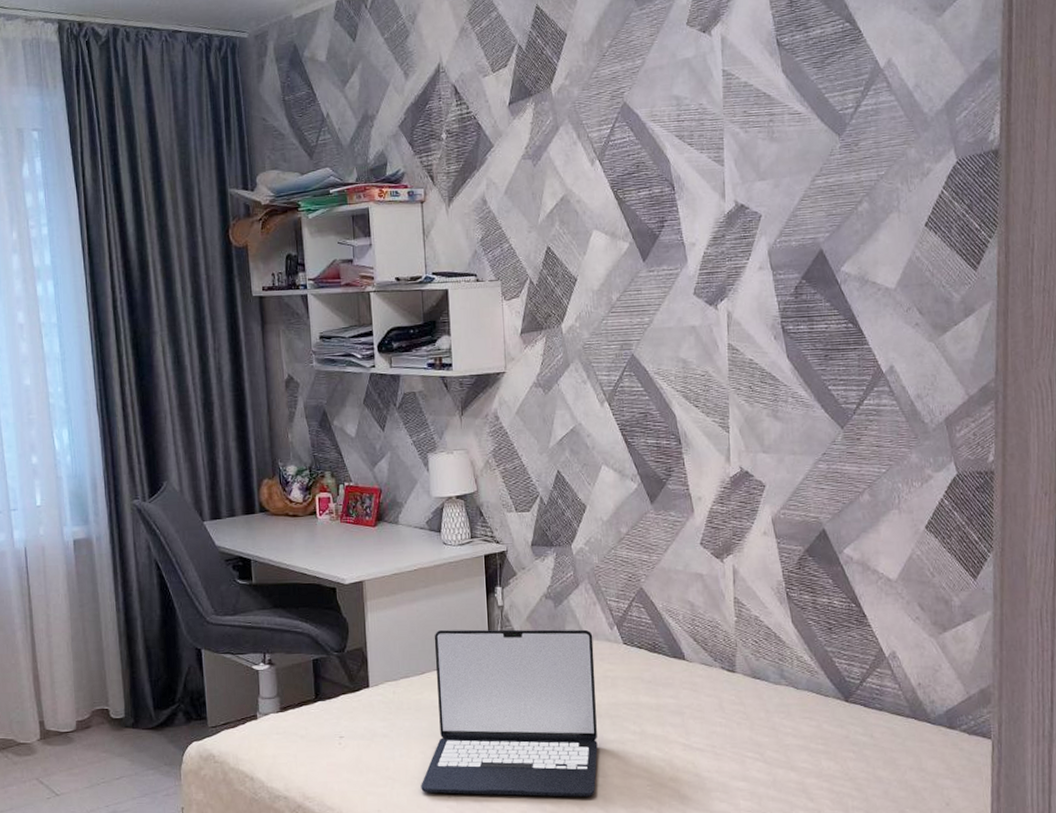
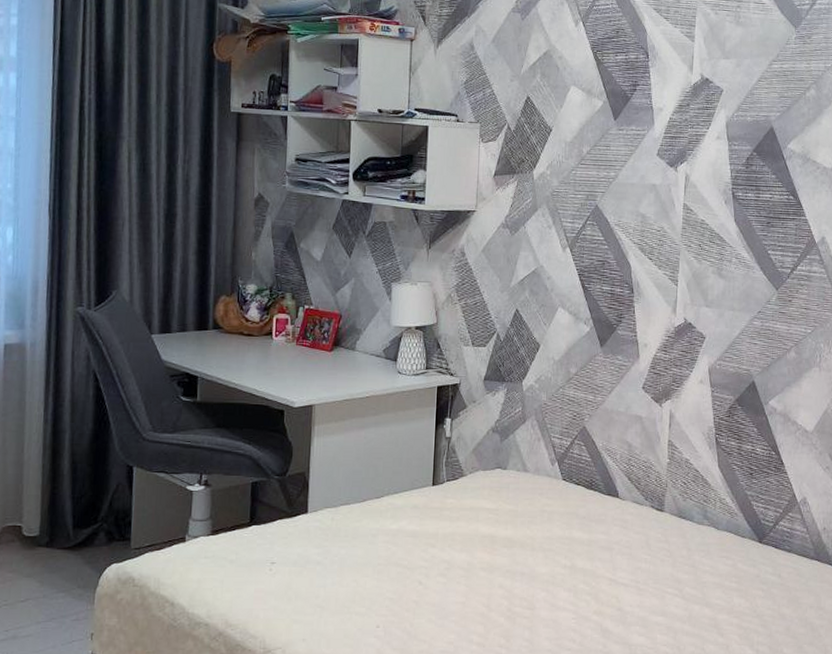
laptop: present [421,629,598,797] -> none [350,459,535,629]

